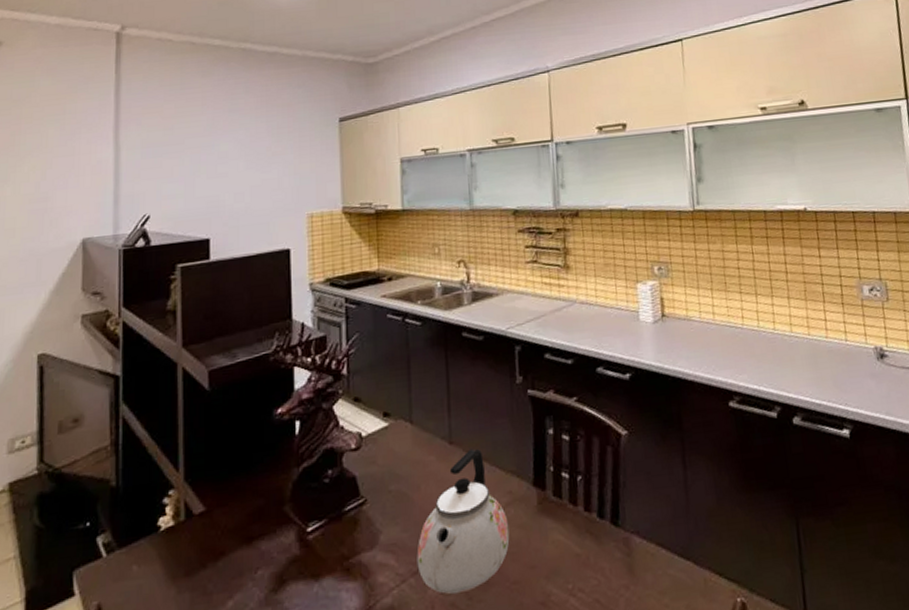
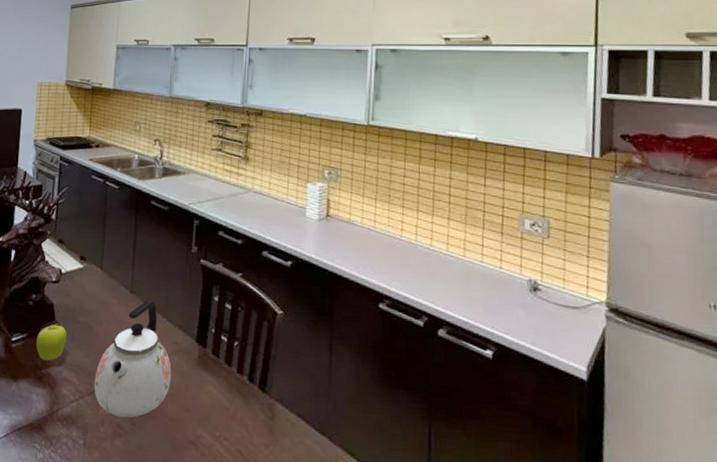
fruit: none [339,500,378,547] -> present [36,324,67,361]

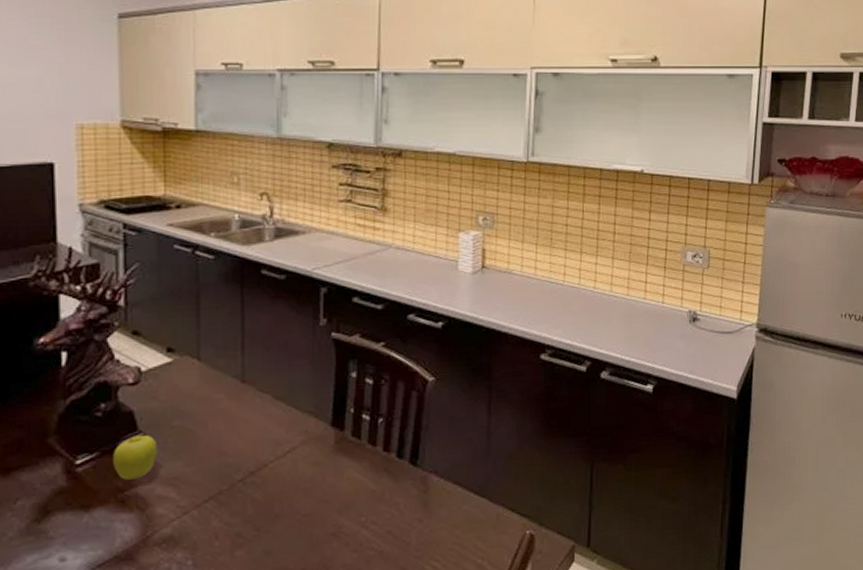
kettle: present [94,300,172,417] -> none [201,388,303,525]

